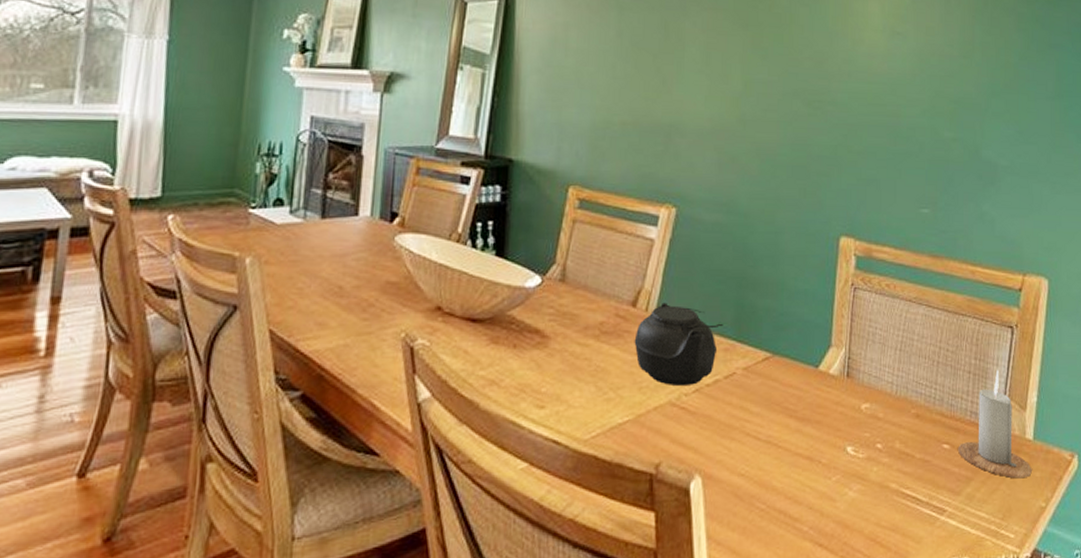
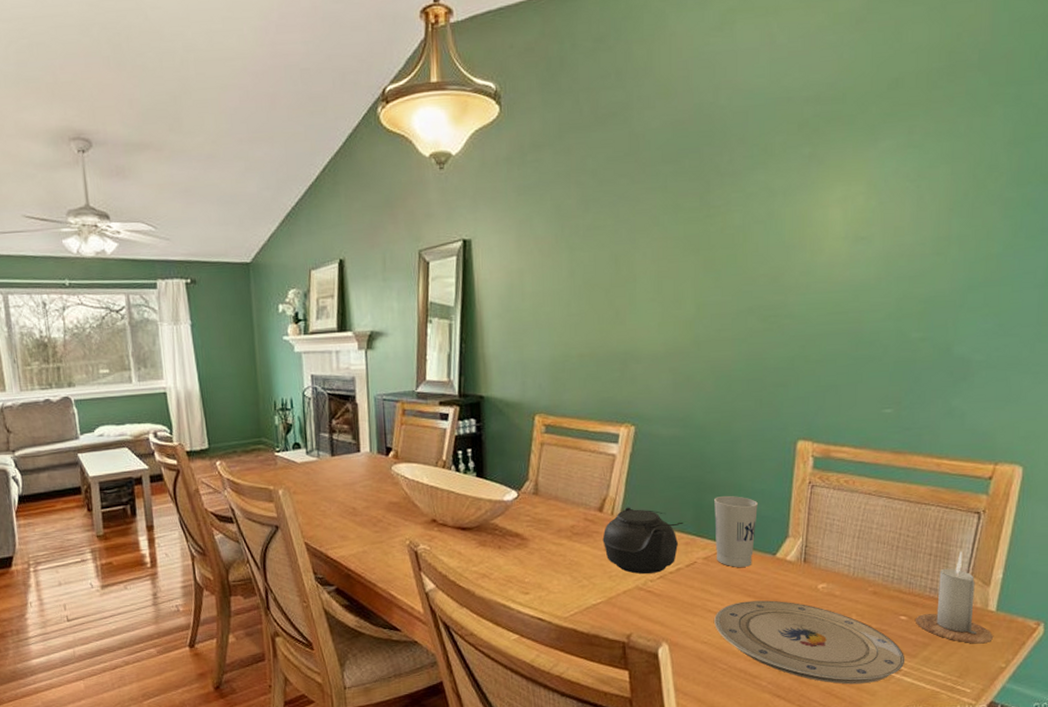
plate: none [753,422,950,529] -> present [714,600,905,685]
cup: none [756,295,801,381] -> present [714,496,758,567]

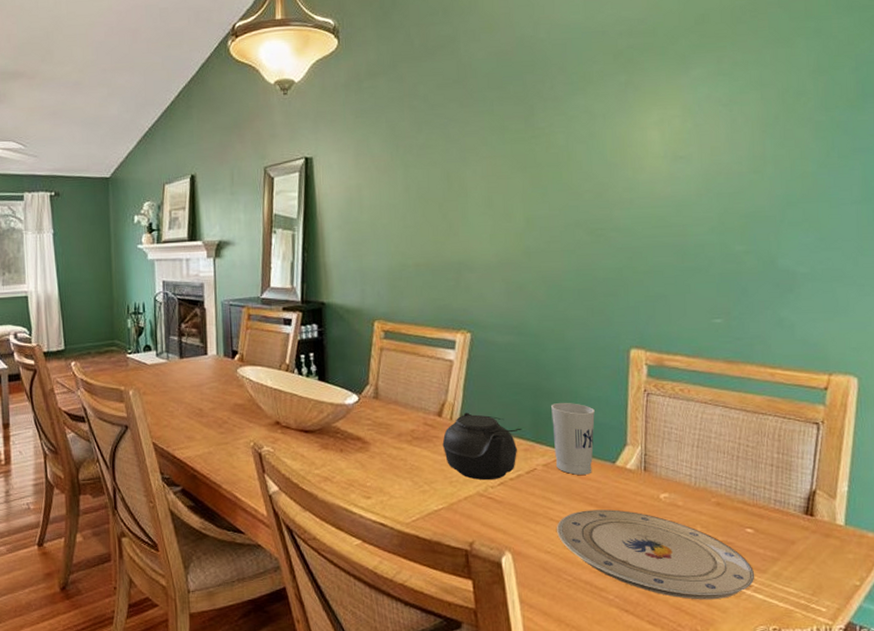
candle: present [914,552,993,644] -> none [761,463,844,560]

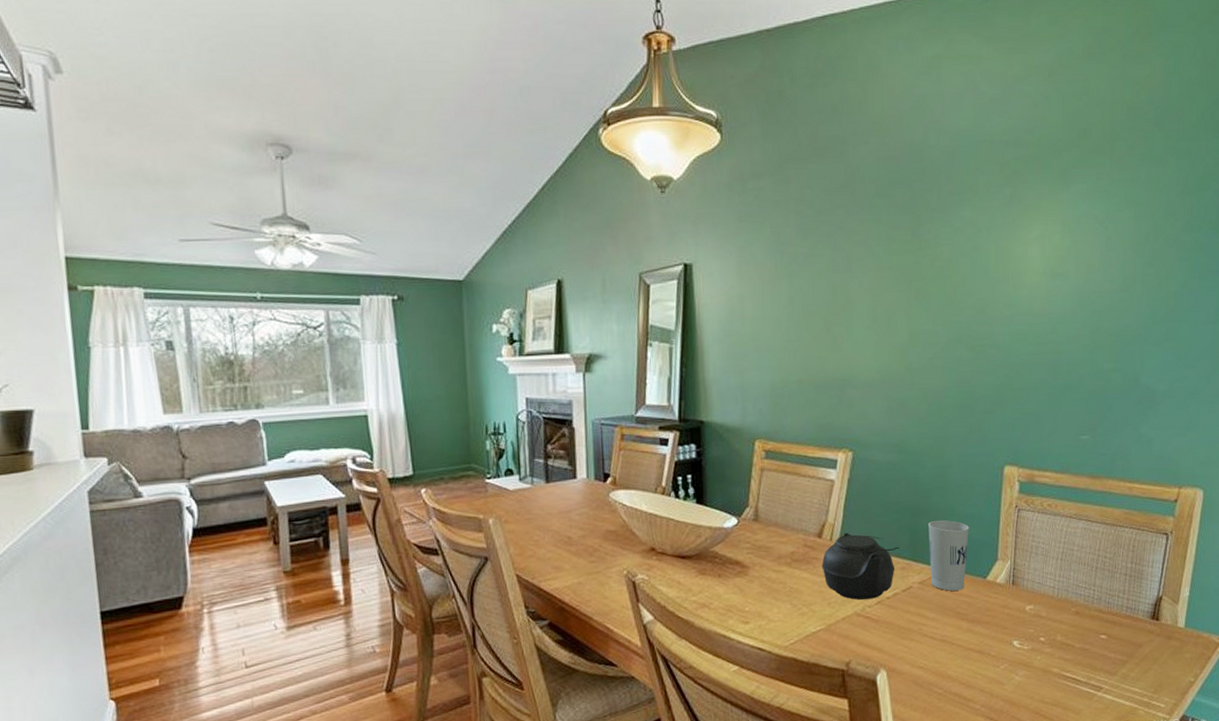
plate: present [557,509,755,600] -> none [930,623,1106,704]

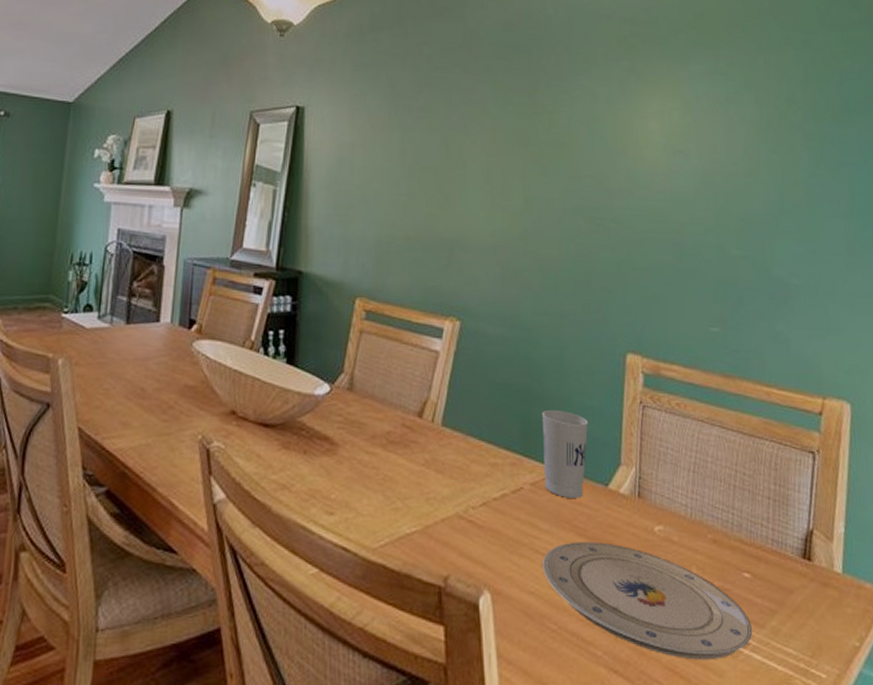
teapot: present [822,532,900,600] -> none [421,414,510,499]
plate: none [930,623,1106,704] -> present [543,542,753,660]

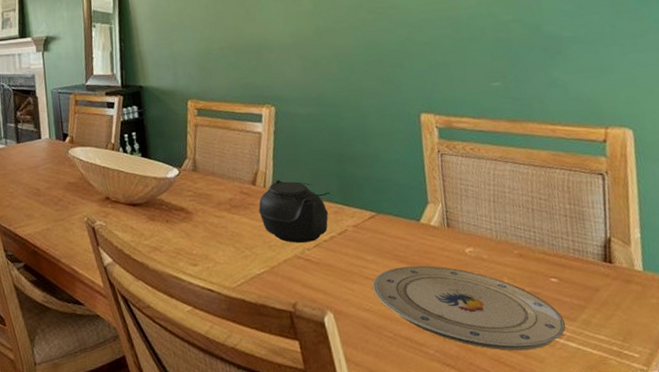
teapot: none [421,414,510,499] -> present [258,180,330,243]
cup: present [542,410,588,498] -> none [354,166,399,234]

